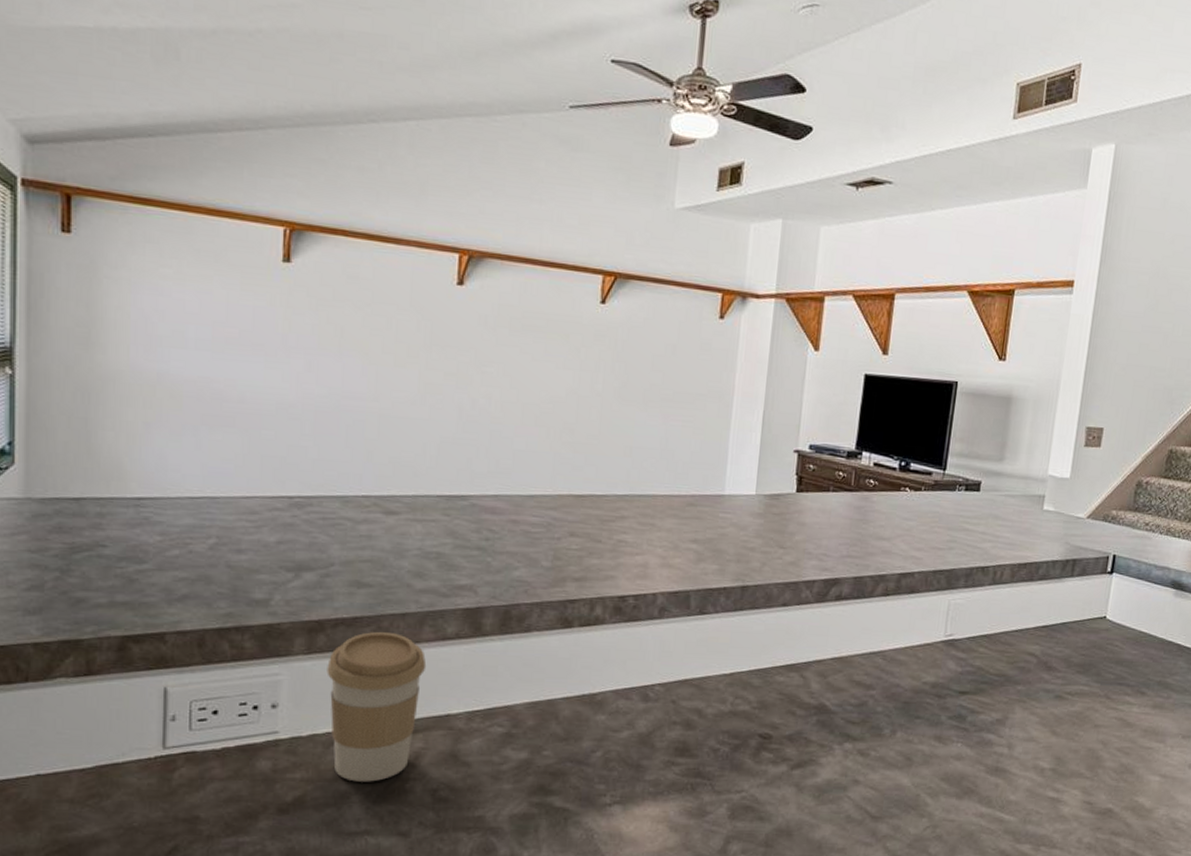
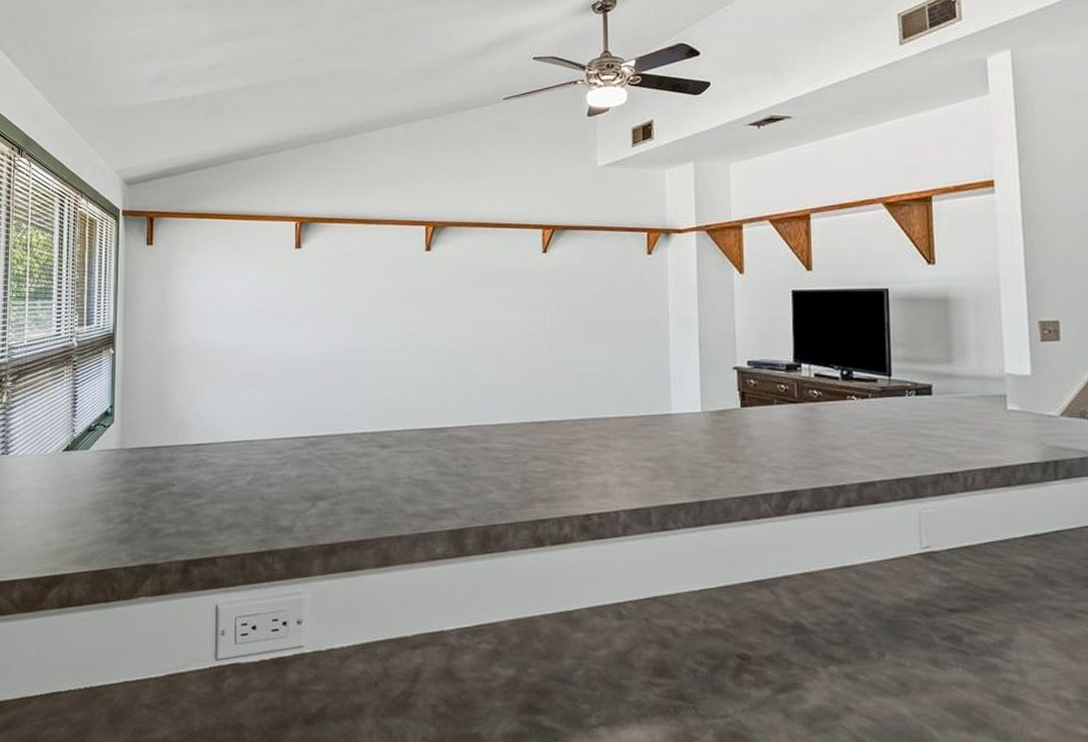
coffee cup: present [327,631,427,782] -> none [339,553,421,696]

